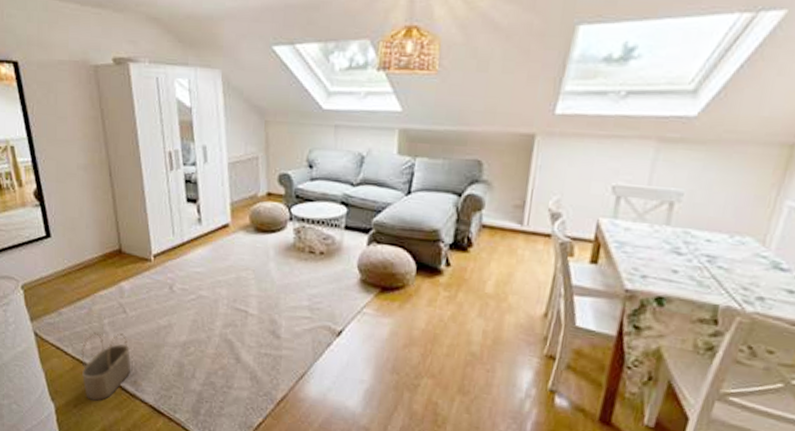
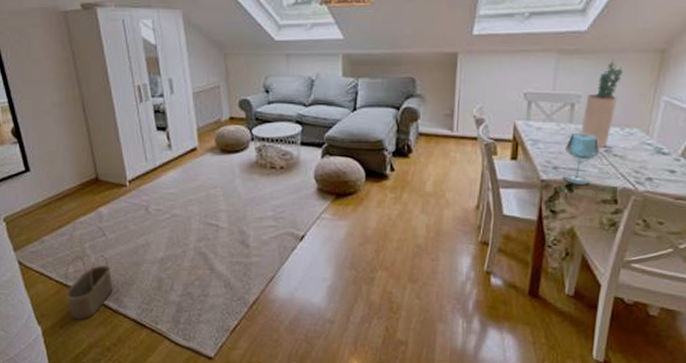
wine glass: none [653,237,701,299] -> present [563,132,600,185]
vase: none [678,152,739,257] -> present [580,59,624,148]

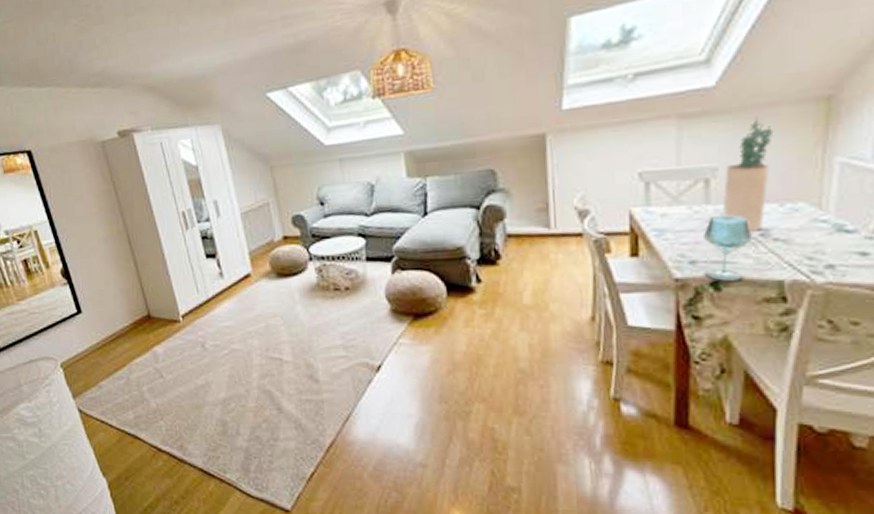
wicker basket: present [64,255,113,321] -> none [124,398,176,472]

